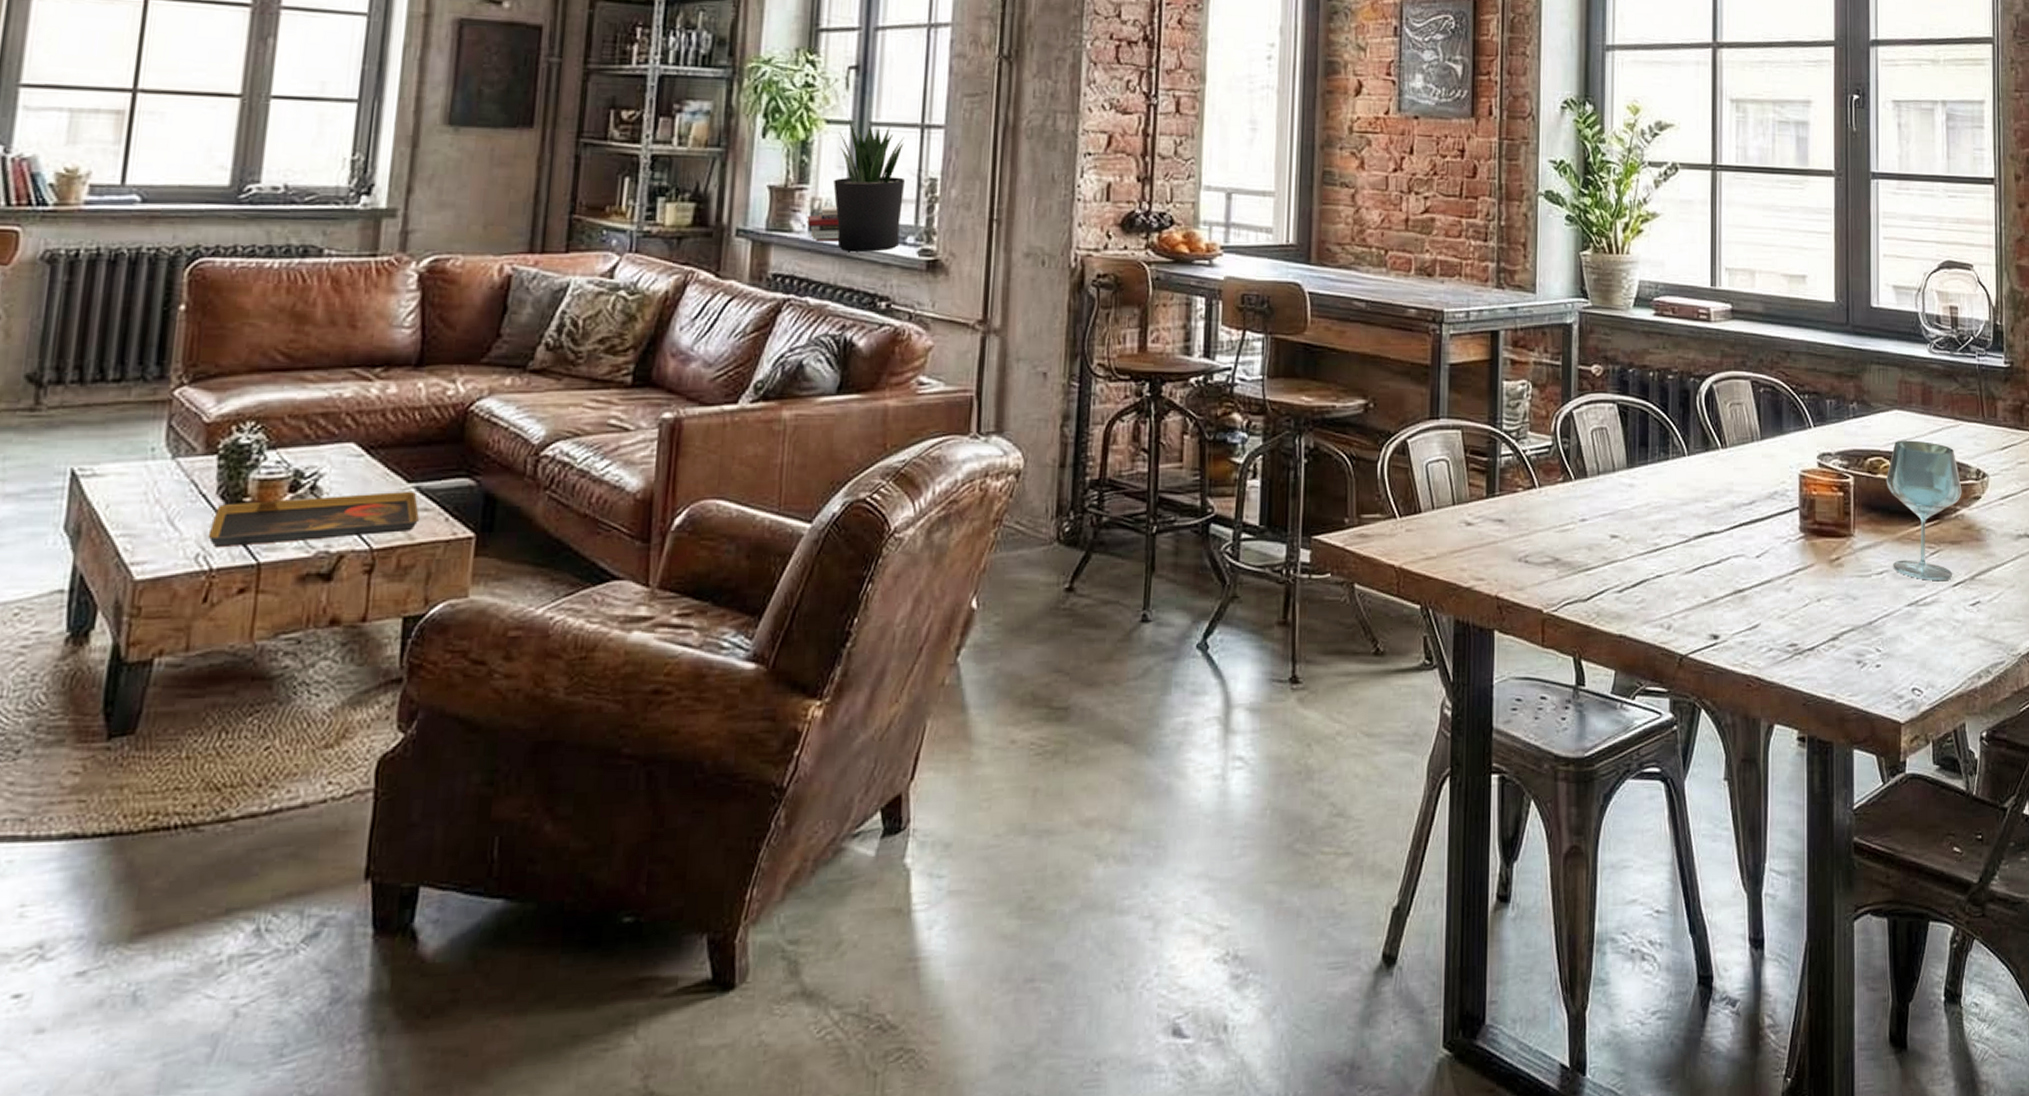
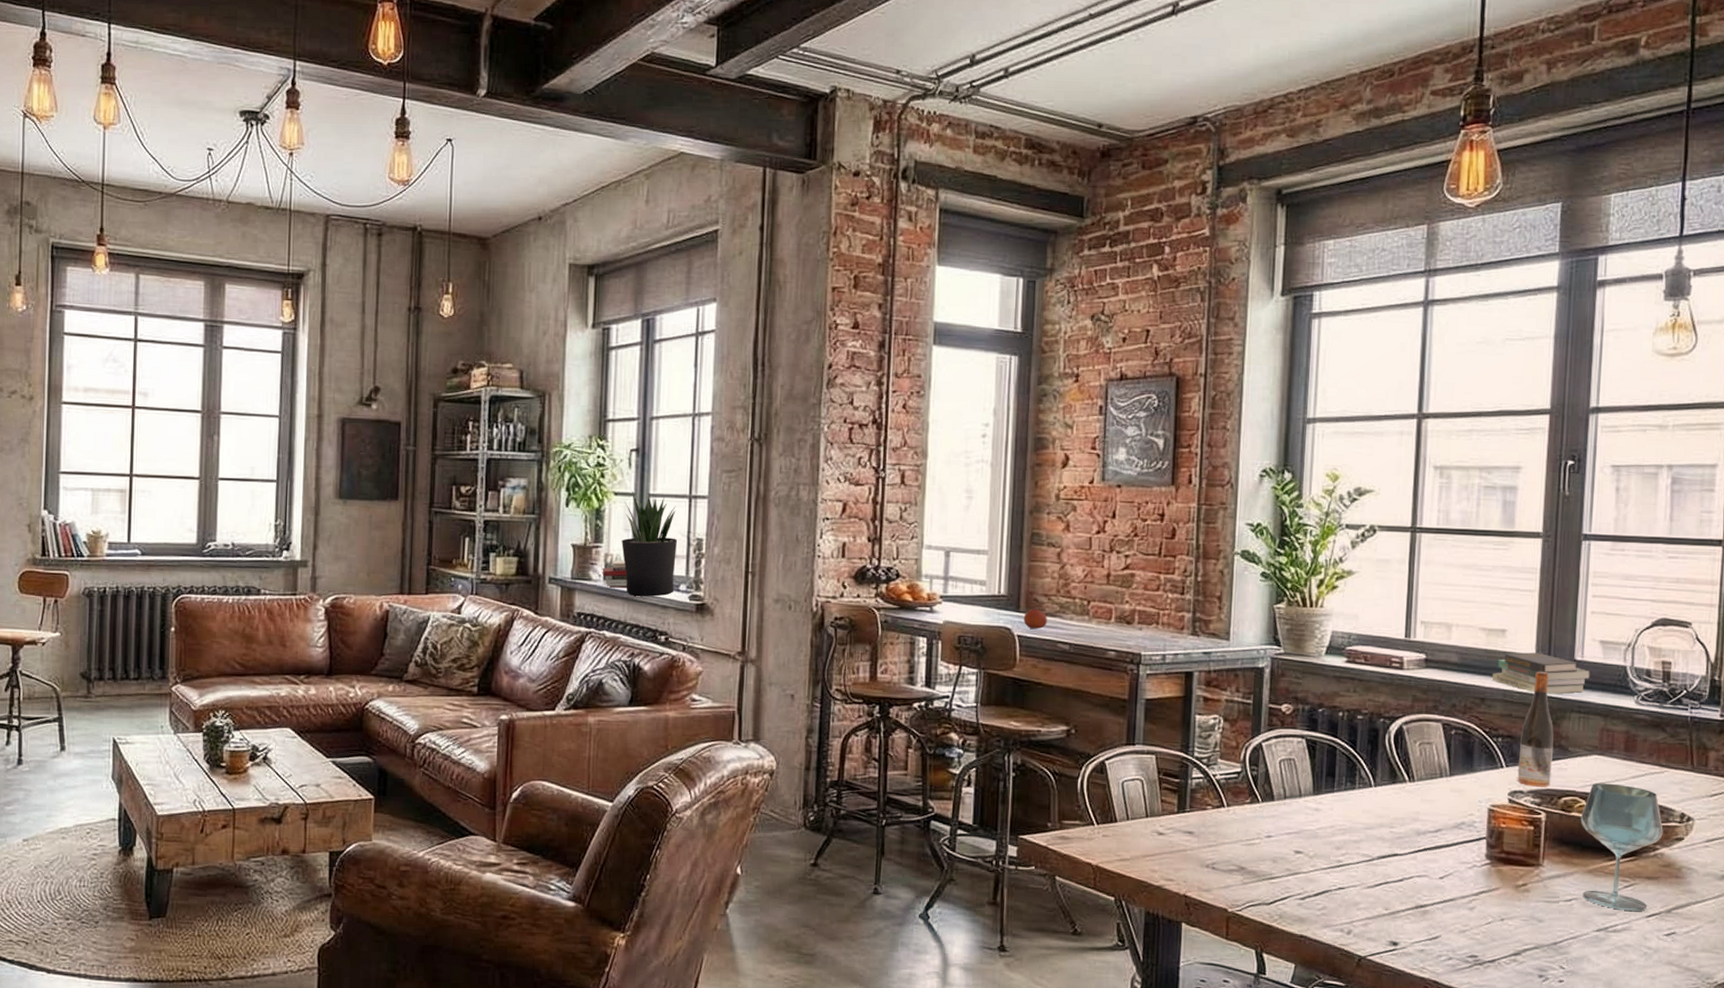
decorative tray: present [207,490,419,547] -> none [200,763,336,796]
fruit: none [1315,260,1341,285] -> present [1023,608,1047,630]
books: none [1795,299,1886,345] -> present [1492,652,1590,694]
wine bottle: none [1825,320,1857,449] -> present [1517,671,1555,788]

